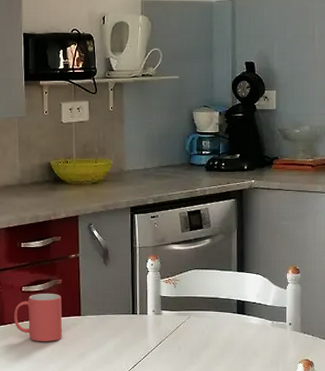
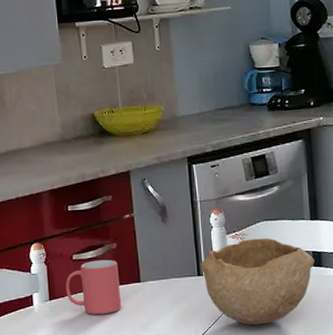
bowl: none [135,284,238,362] -> present [200,237,314,325]

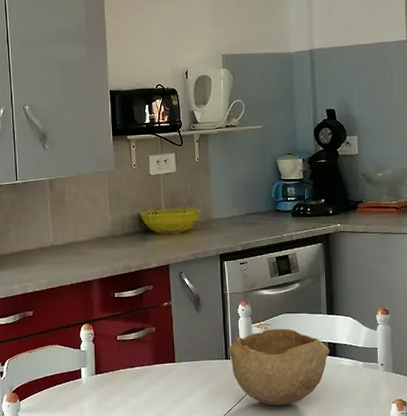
mug: present [65,259,122,314] -> none [110,341,158,389]

